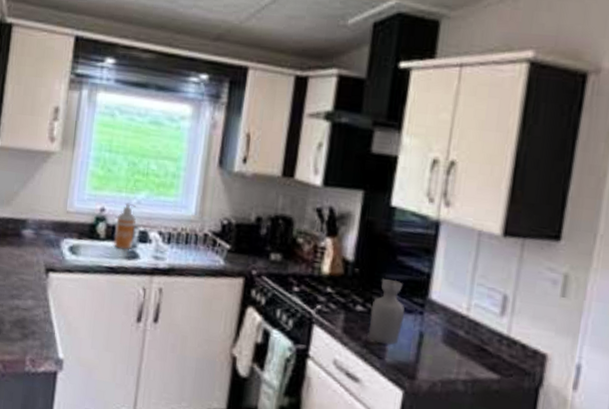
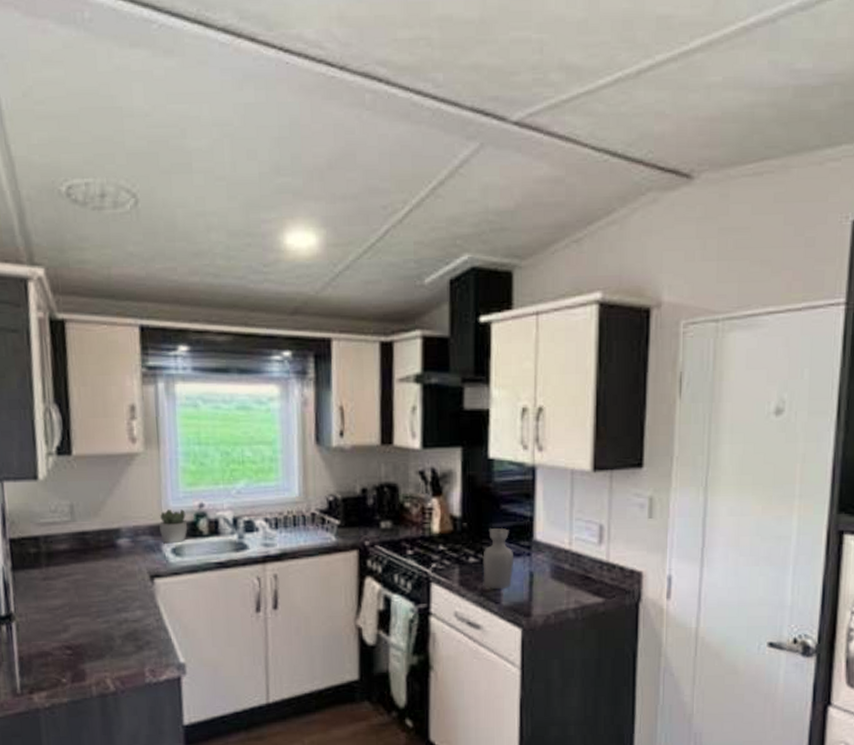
succulent plant: none [61,209,88,243] -> present [159,509,188,544]
soap dispenser: present [114,202,136,250] -> none [218,494,240,544]

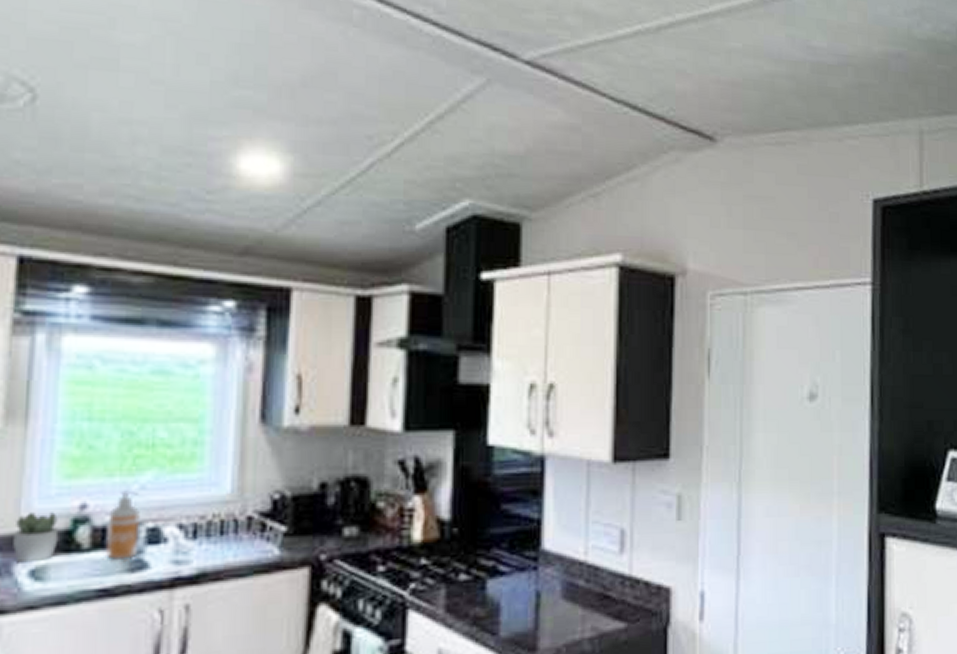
soap dispenser: none [218,494,240,544] -> present [106,490,140,561]
ceramic jug: present [482,527,514,590] -> none [476,533,517,617]

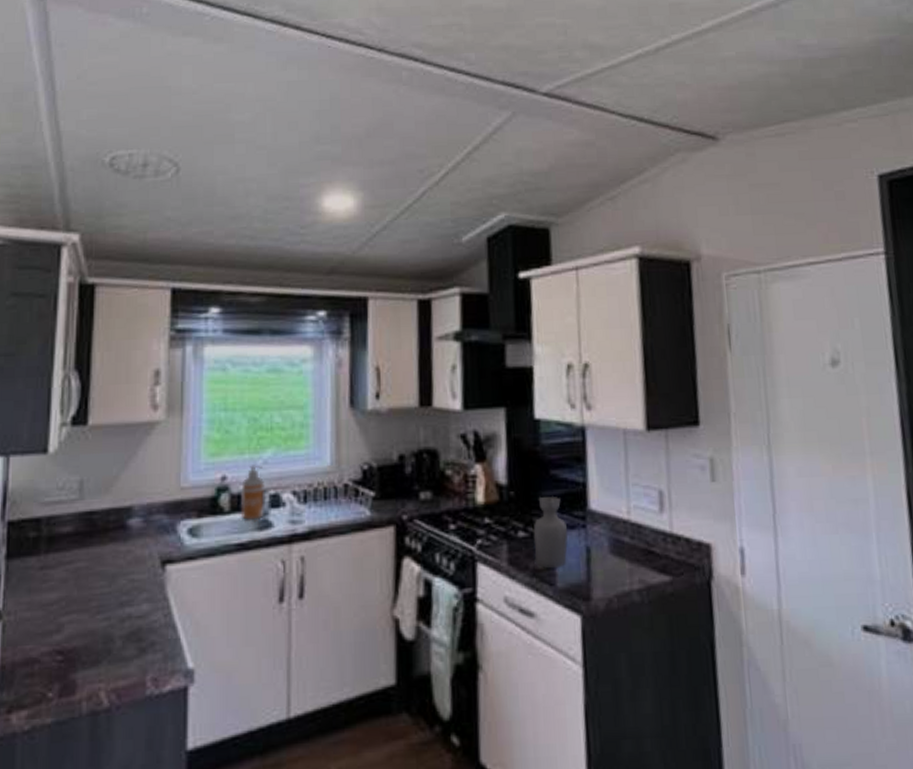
succulent plant: present [13,512,59,563] -> none [176,483,208,523]
ceramic jug: none [476,533,517,617] -> present [533,495,569,569]

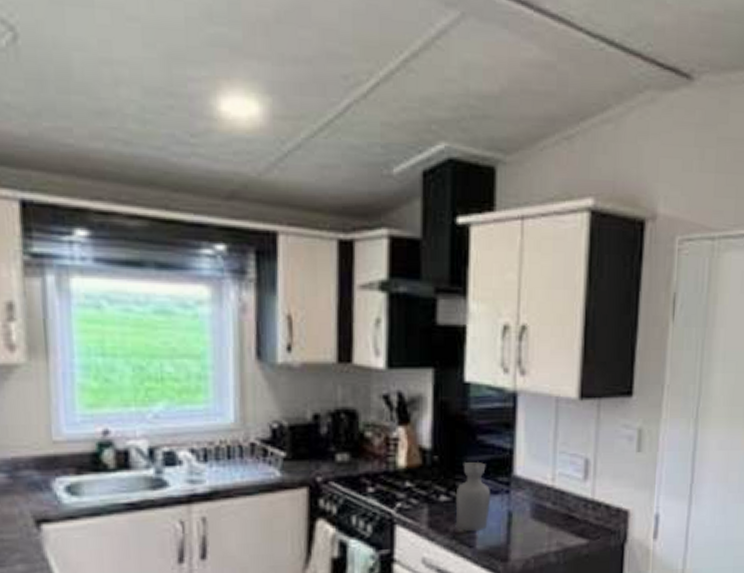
soap dispenser: present [241,465,264,521] -> none [128,419,158,480]

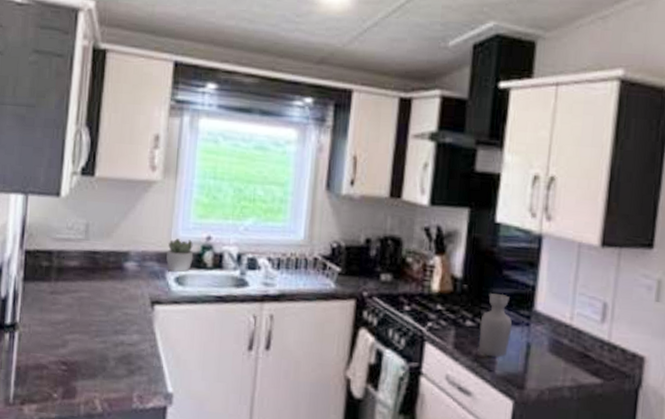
succulent plant: none [48,437,88,480] -> present [166,238,194,273]

